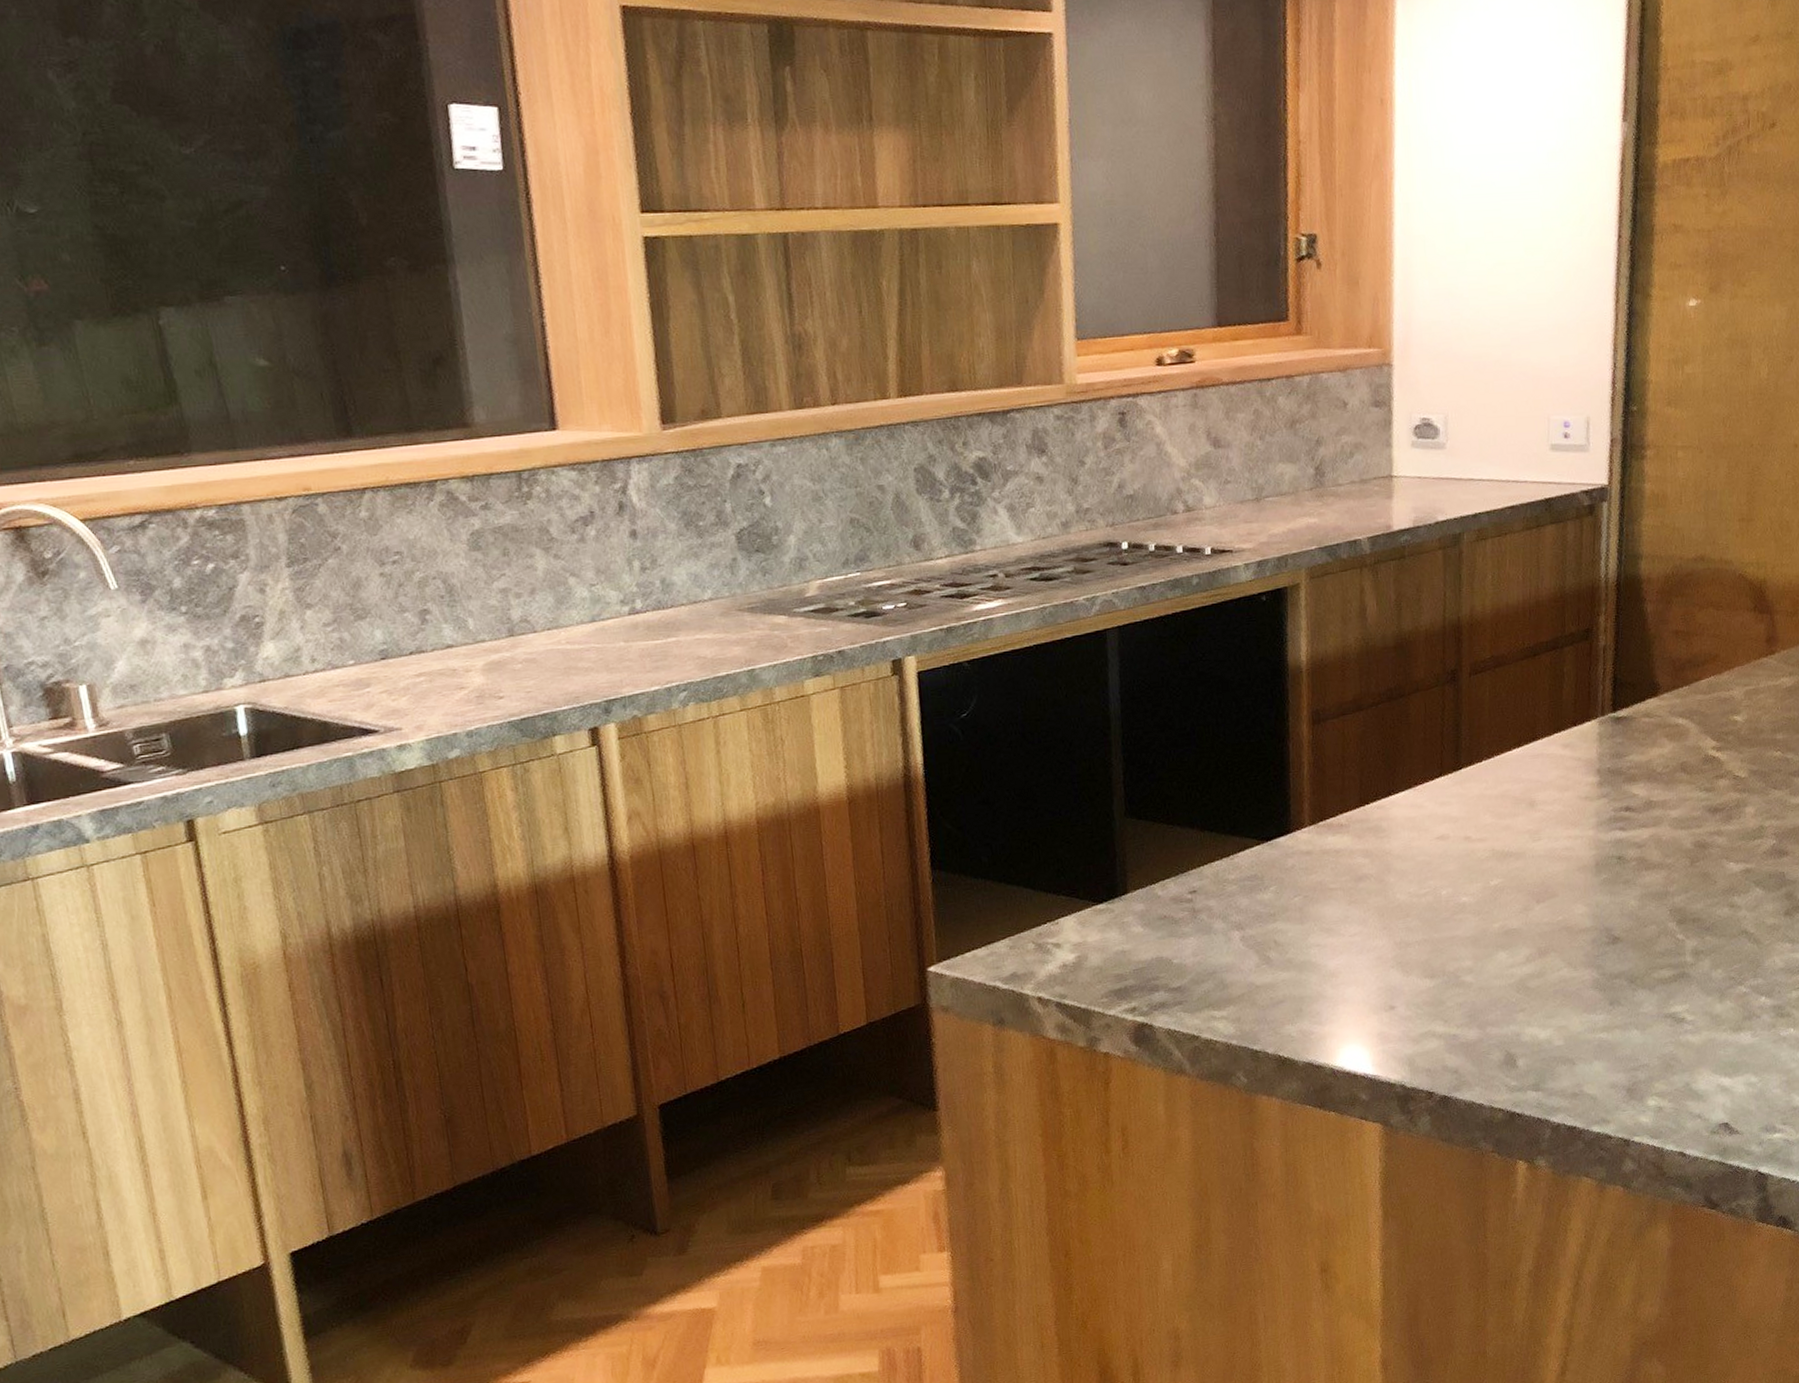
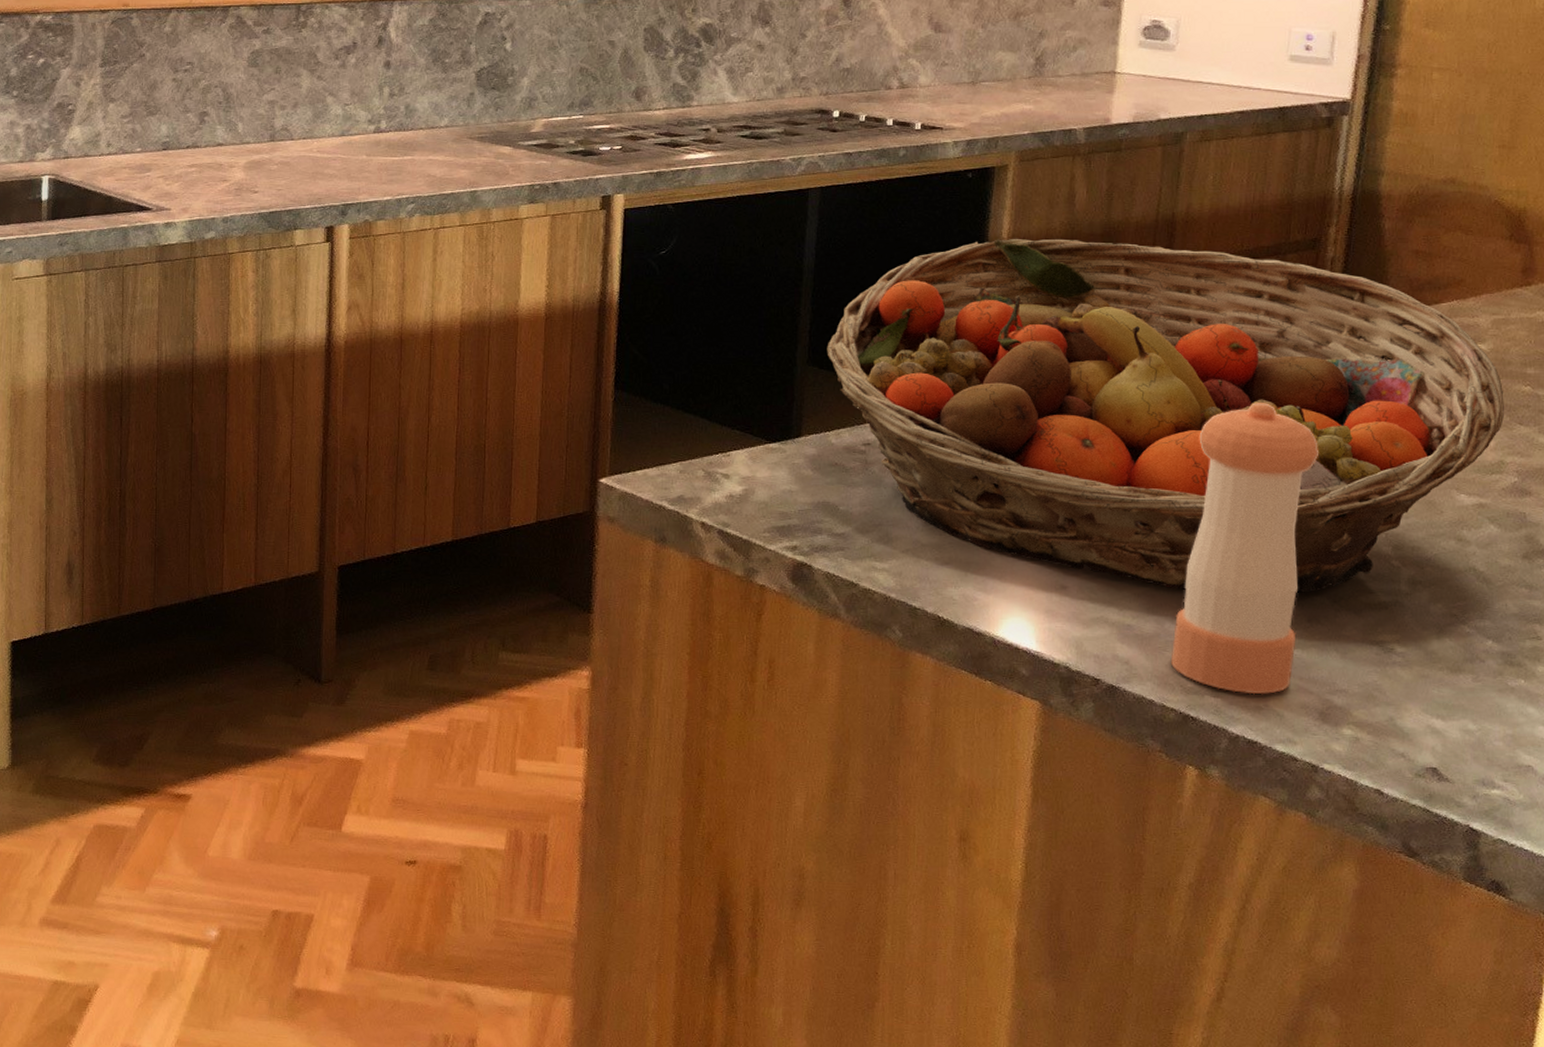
fruit basket: none [1142,651,1761,993] -> present [826,238,1504,593]
pepper shaker: none [1494,798,1607,1084] -> present [1170,403,1318,695]

